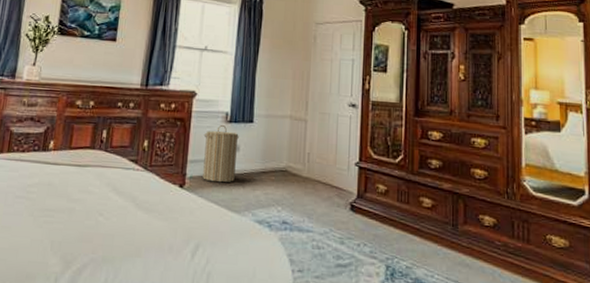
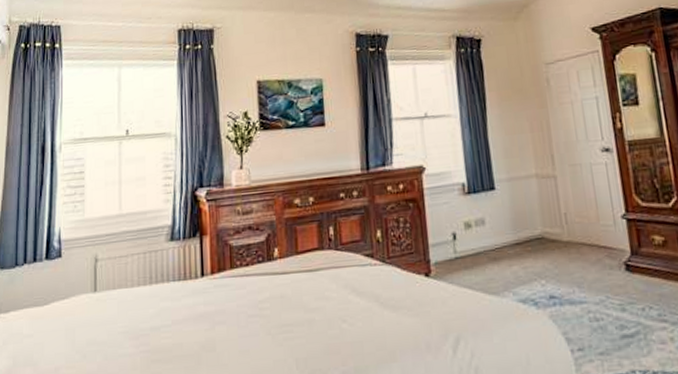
laundry hamper: present [203,124,239,183] -> none [441,197,486,265]

